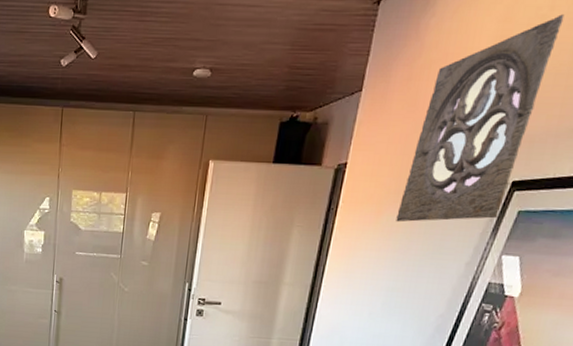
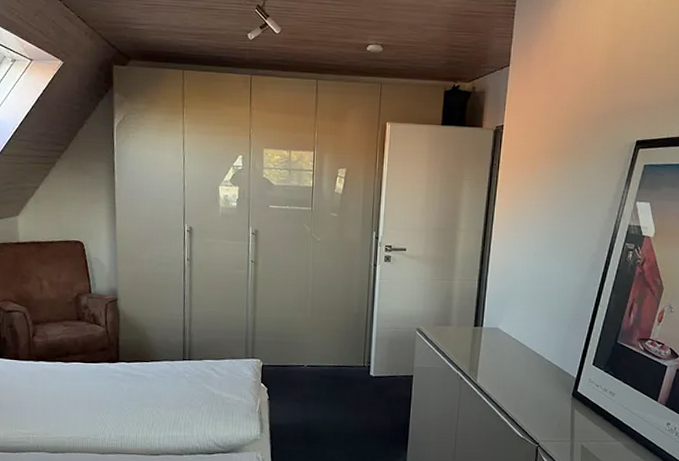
wall ornament: present [396,14,565,223] -> none [548,10,658,175]

